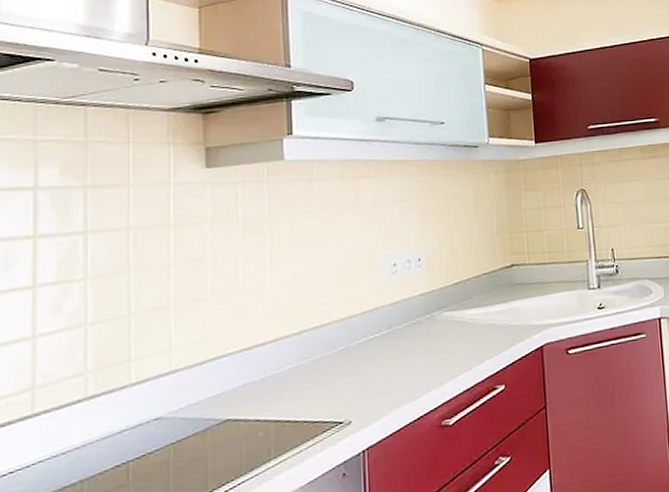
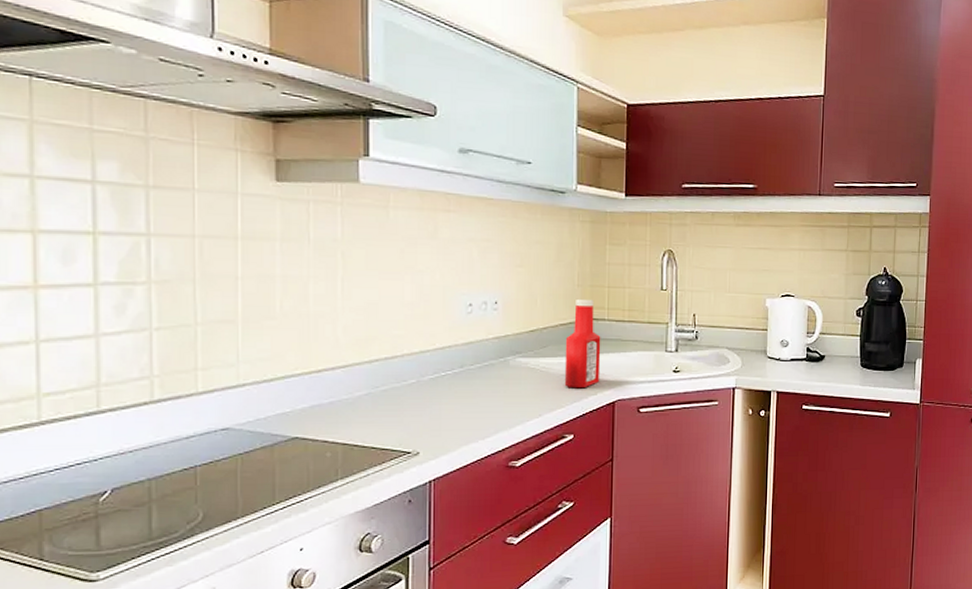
ketchup bottle: none [489,245,527,337] -> present [564,298,601,389]

